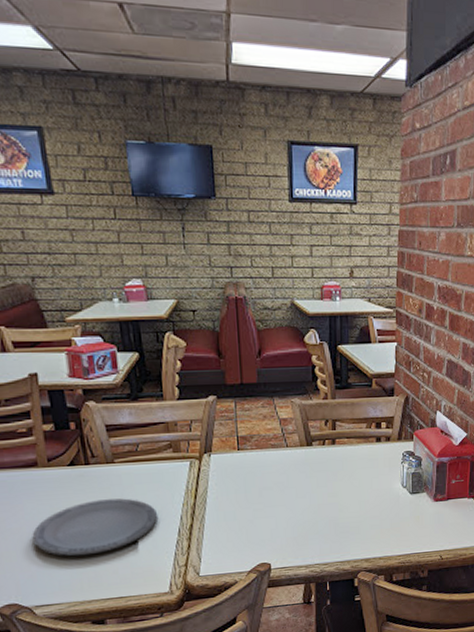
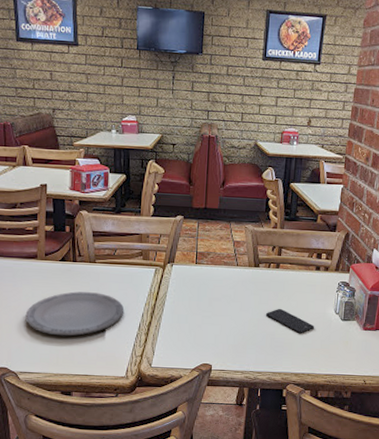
smartphone: none [325,489,382,515] -> present [265,308,315,334]

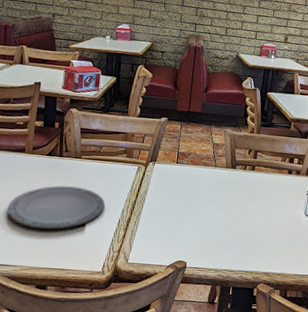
smartphone: present [265,308,315,334] -> none [240,208,286,235]

